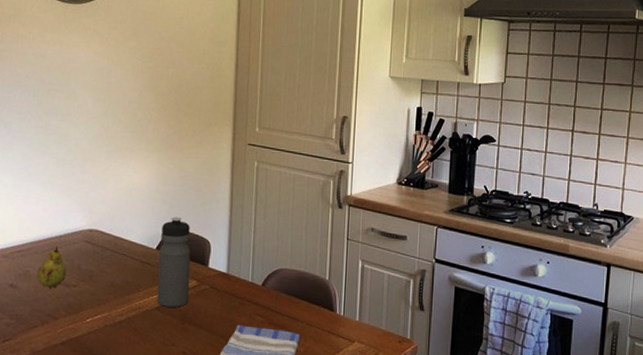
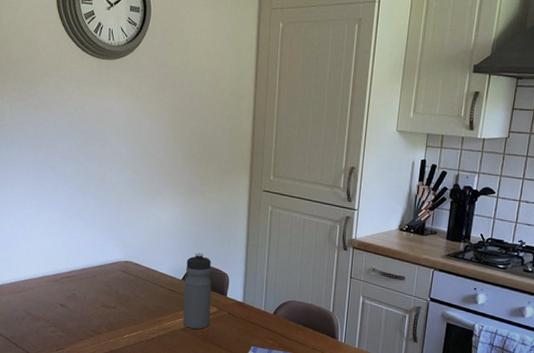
fruit: present [37,246,66,288] -> none [82,274,106,309]

